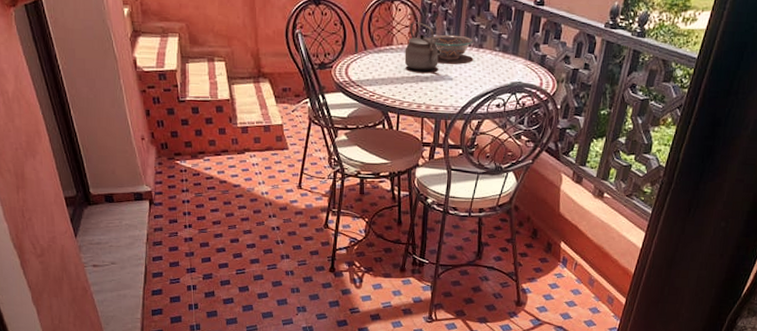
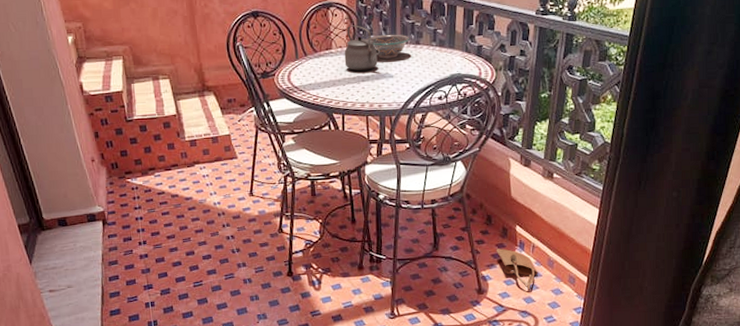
tote bag: none [538,263,578,306] -> present [496,248,538,290]

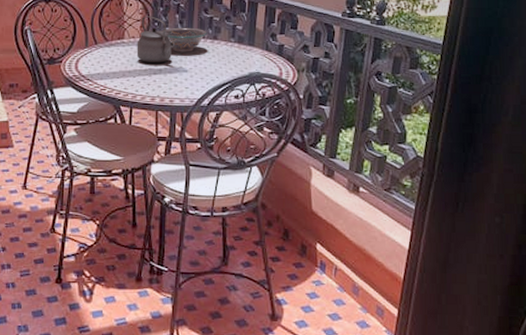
tote bag: present [496,248,538,290] -> none [293,269,341,320]

